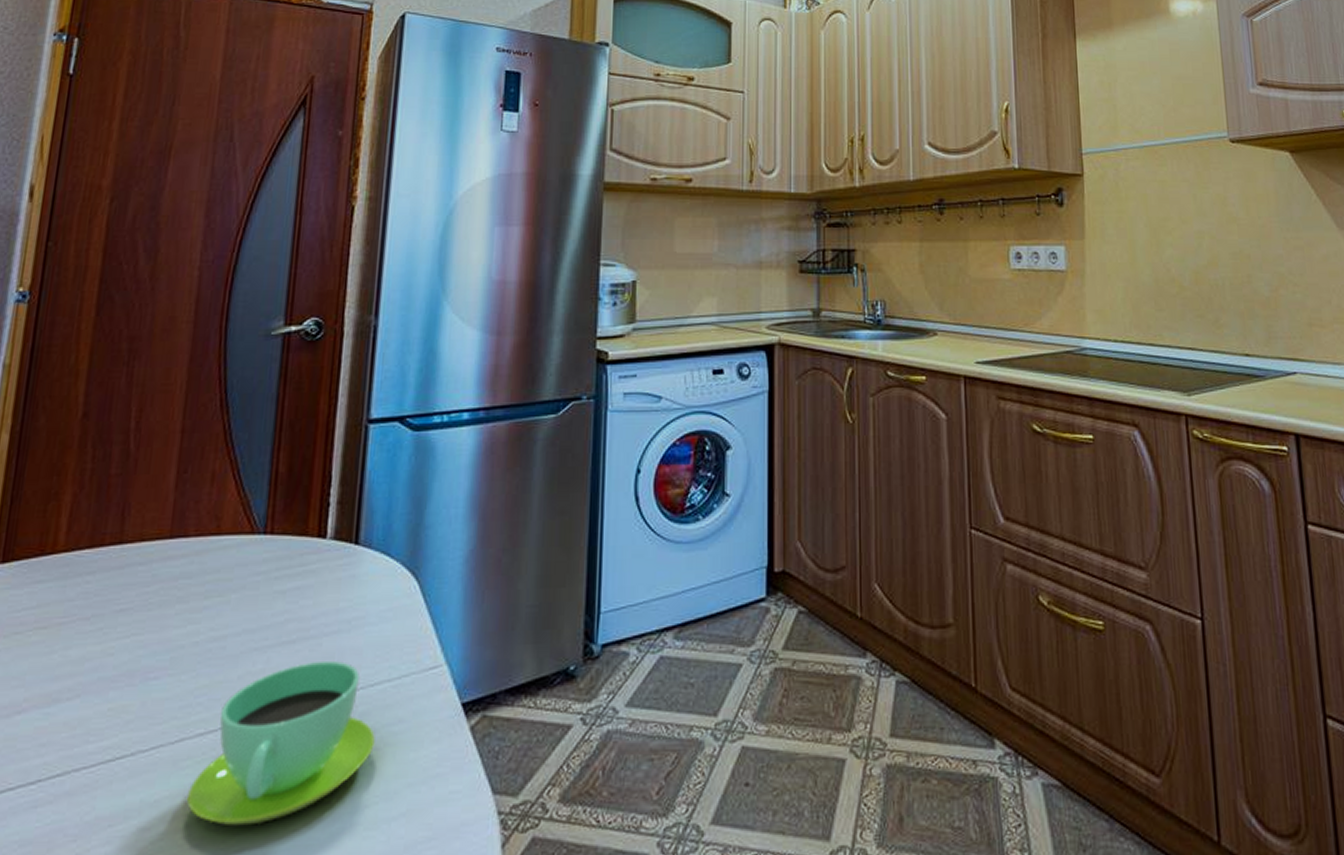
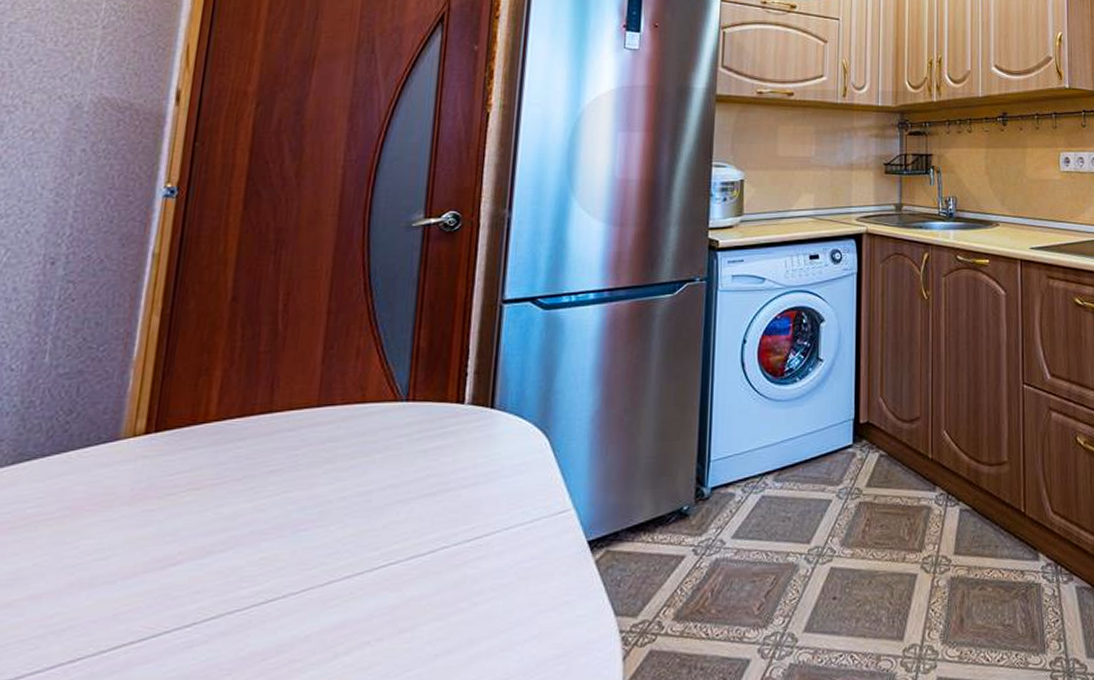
cup: present [186,660,375,827] -> none [335,509,510,655]

